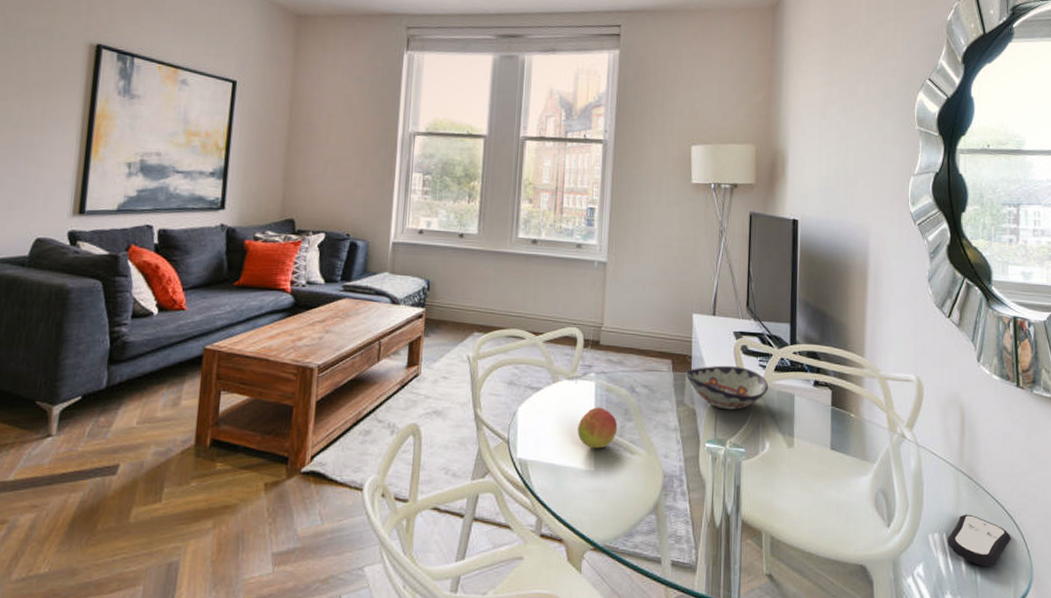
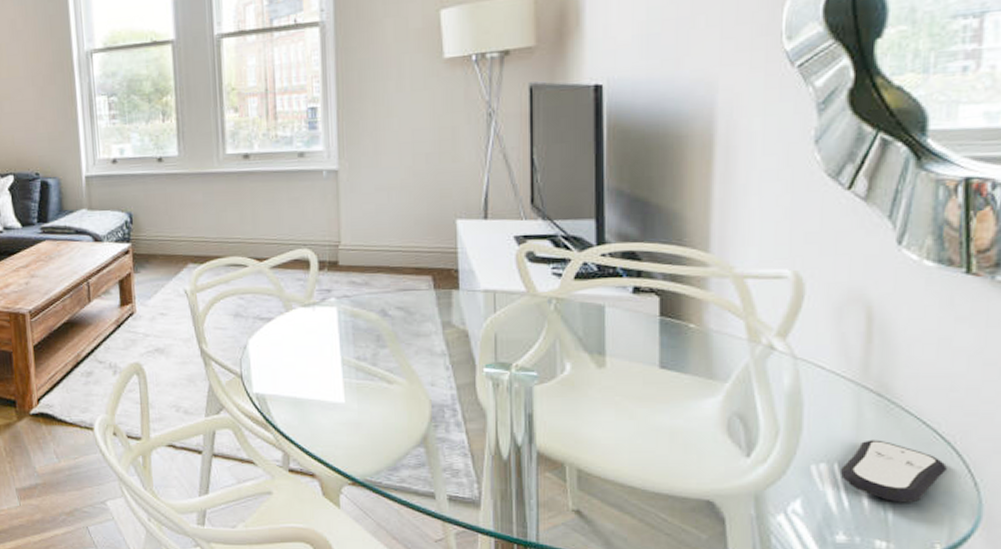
fruit: present [577,407,618,449] -> none [320,335,369,380]
decorative bowl: present [685,365,769,410] -> none [451,276,567,329]

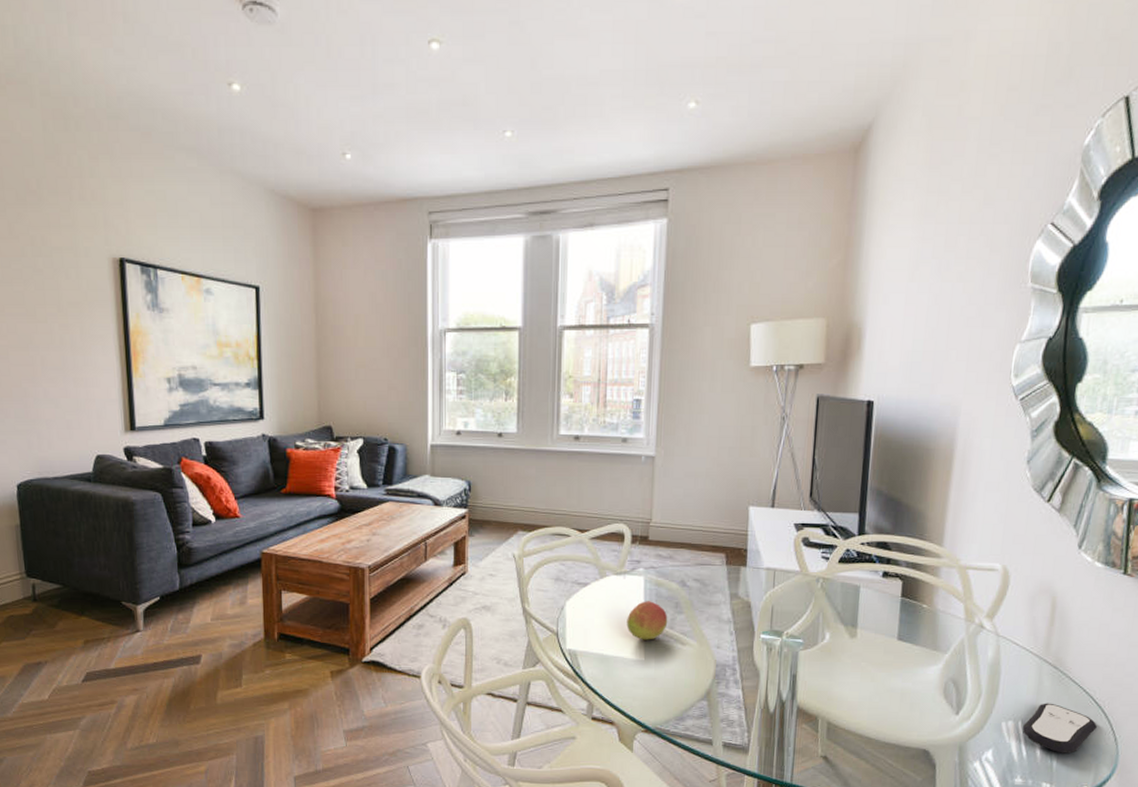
fruit: none [320,335,369,380] -> present [626,601,668,640]

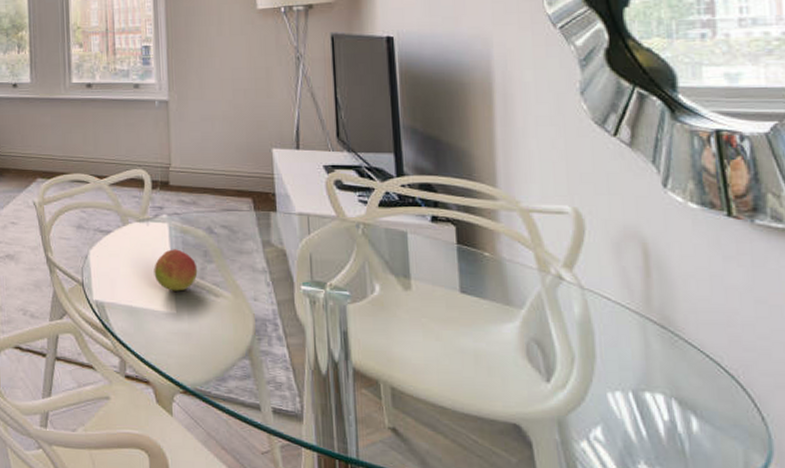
remote control: present [1022,703,1097,754] -> none [636,370,734,435]

